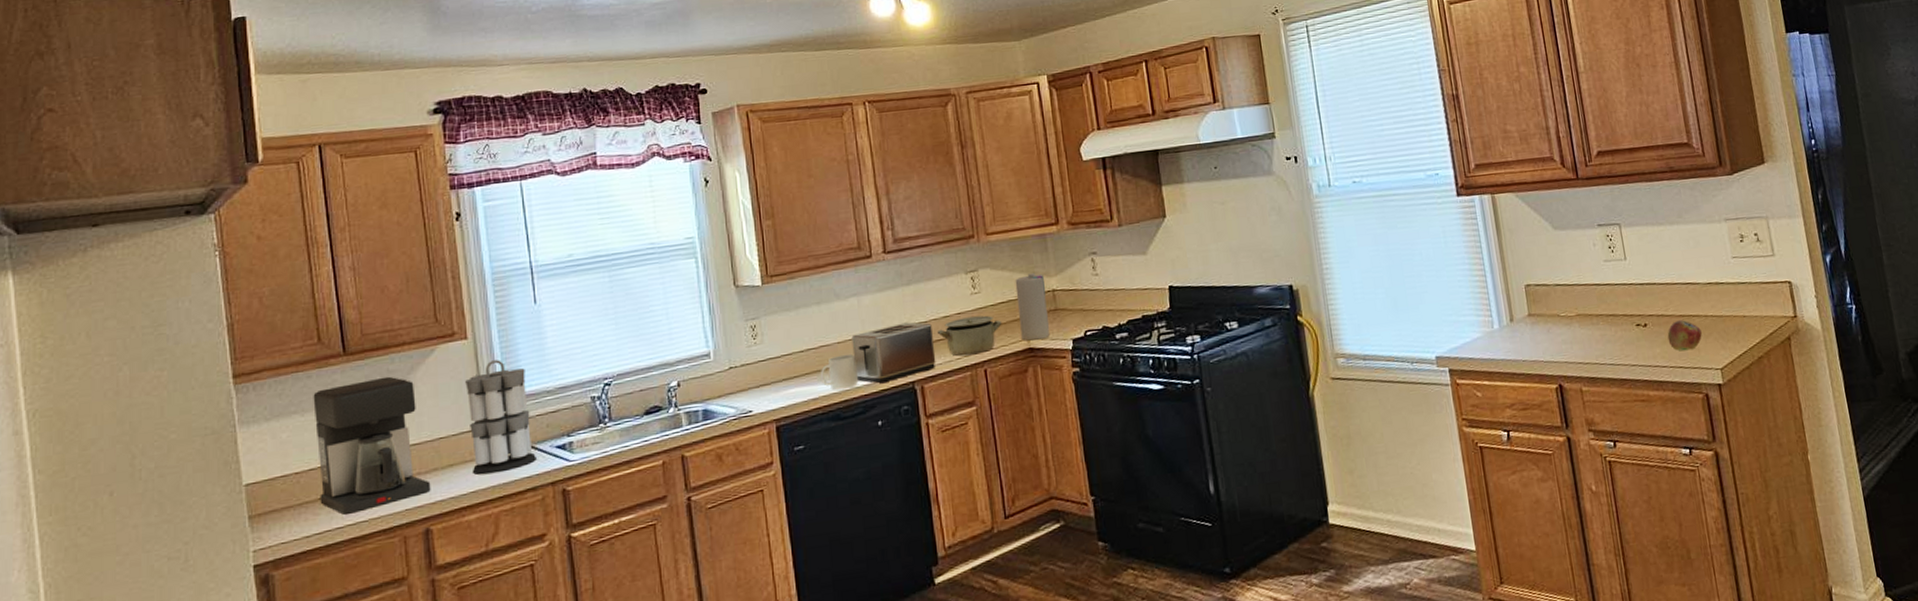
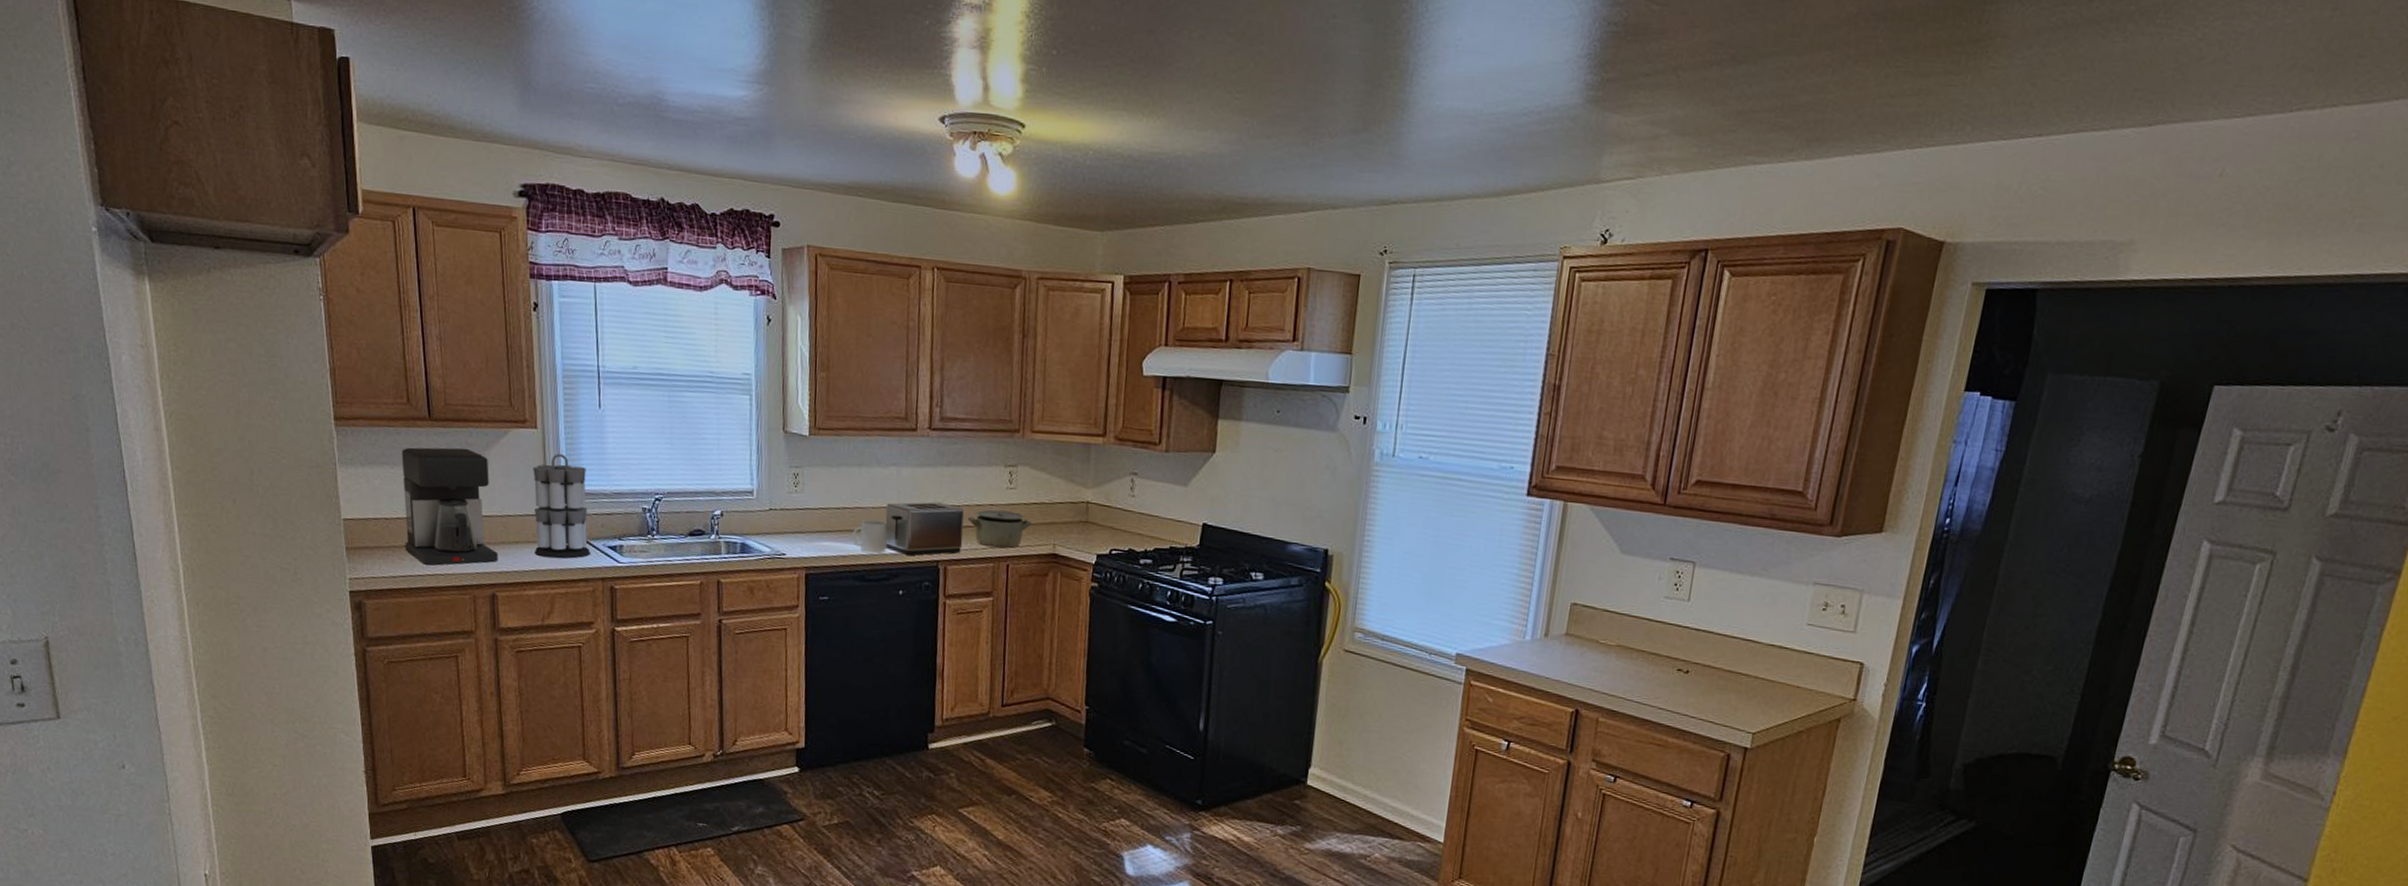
paper towel holder: present [1015,273,1050,342] -> none [1048,480,1081,549]
fruit: present [1667,320,1702,351] -> none [1706,675,1746,708]

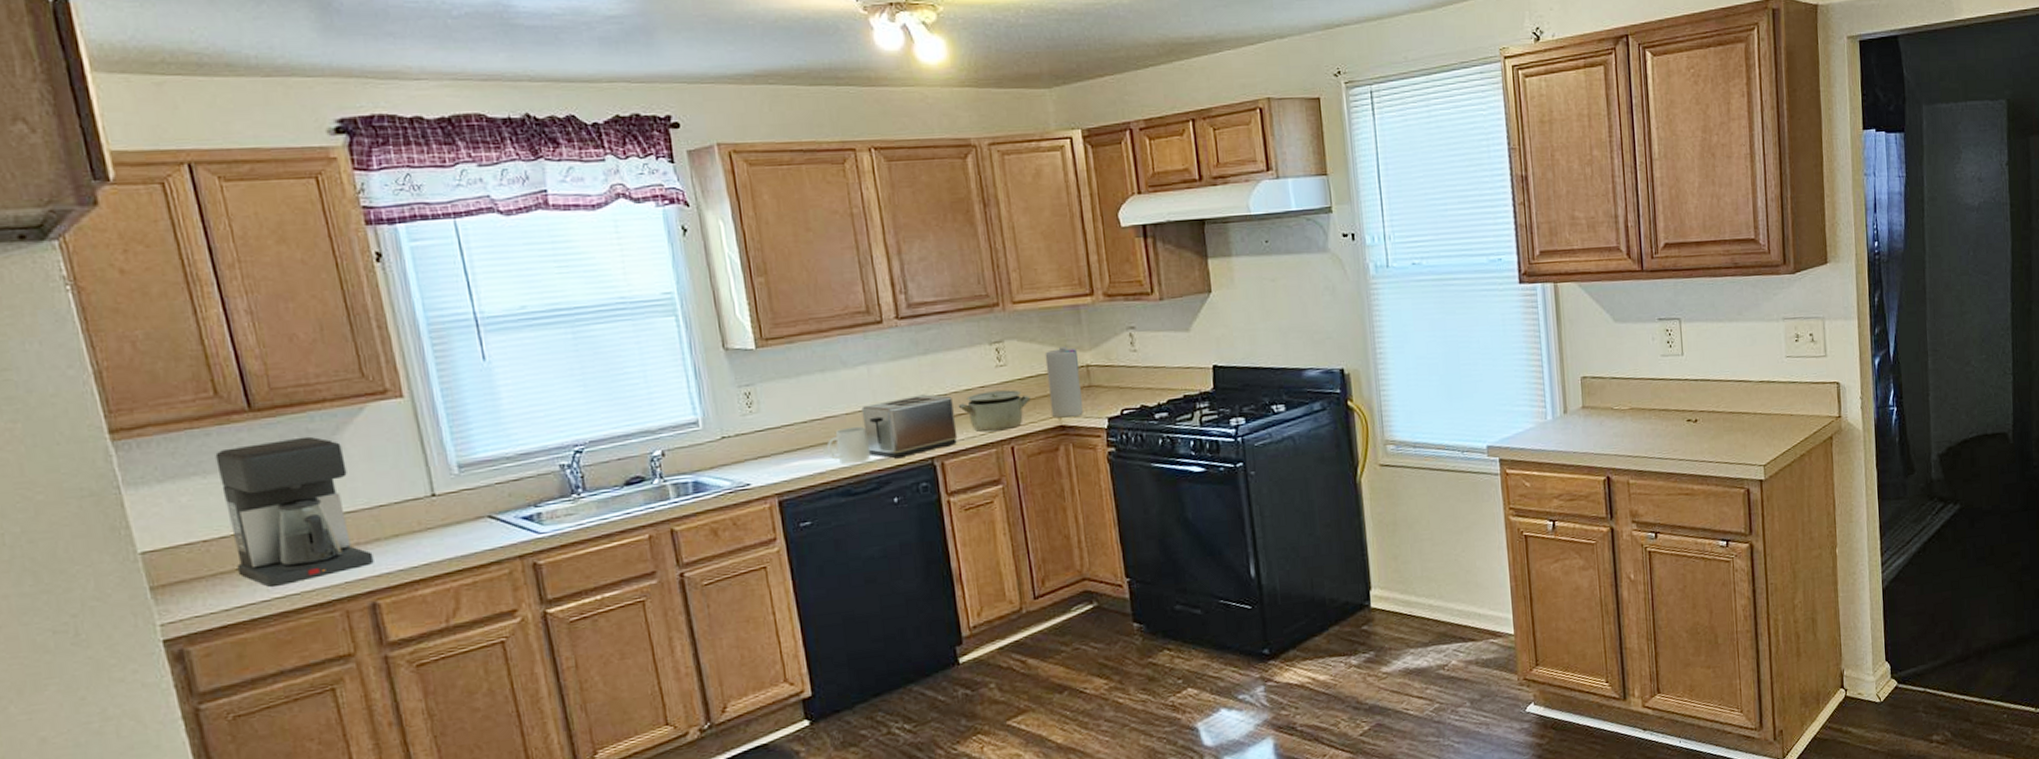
spice rack: present [533,454,590,559] -> none [405,421,499,547]
paper towel holder: none [1048,480,1081,549] -> present [1044,346,1083,419]

